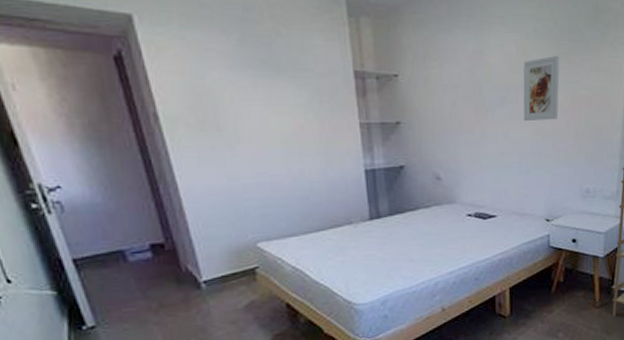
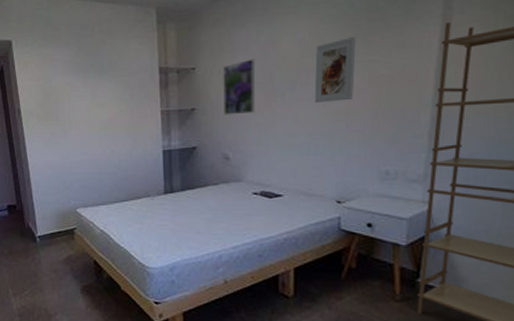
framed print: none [429,69,466,131] -> present [222,59,256,115]

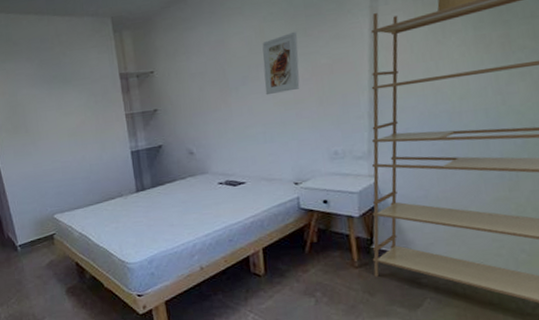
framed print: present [222,59,256,115] -> none [179,59,213,113]

